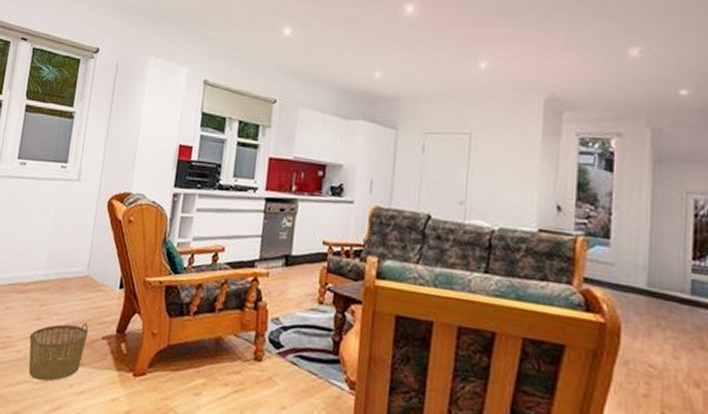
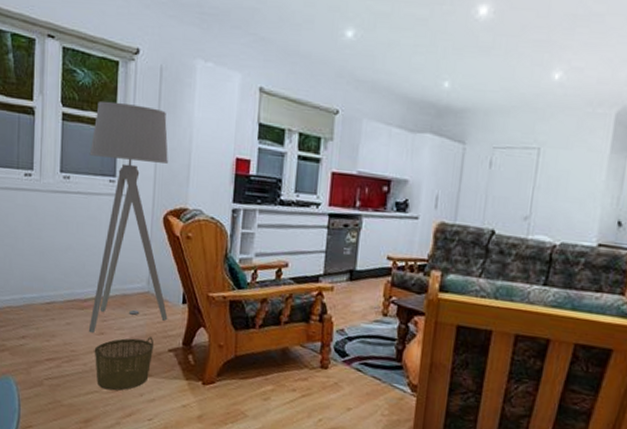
floor lamp: none [26,94,118,319] -> present [88,101,168,334]

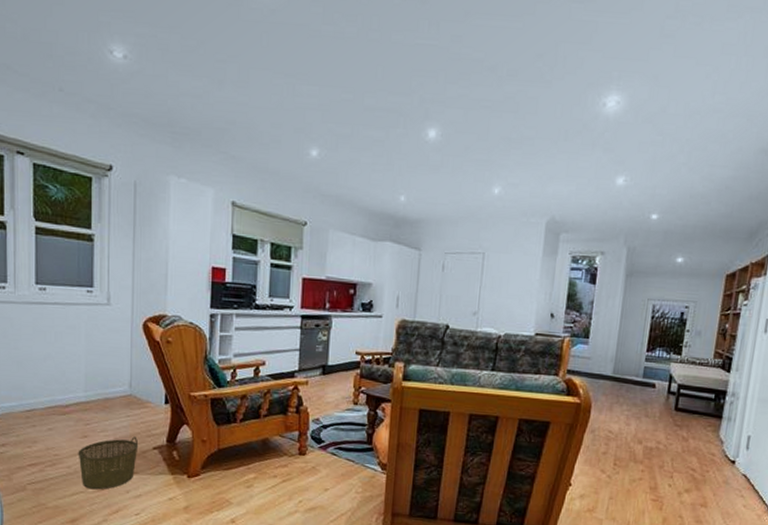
floor lamp: present [88,101,168,334] -> none [65,215,151,437]

